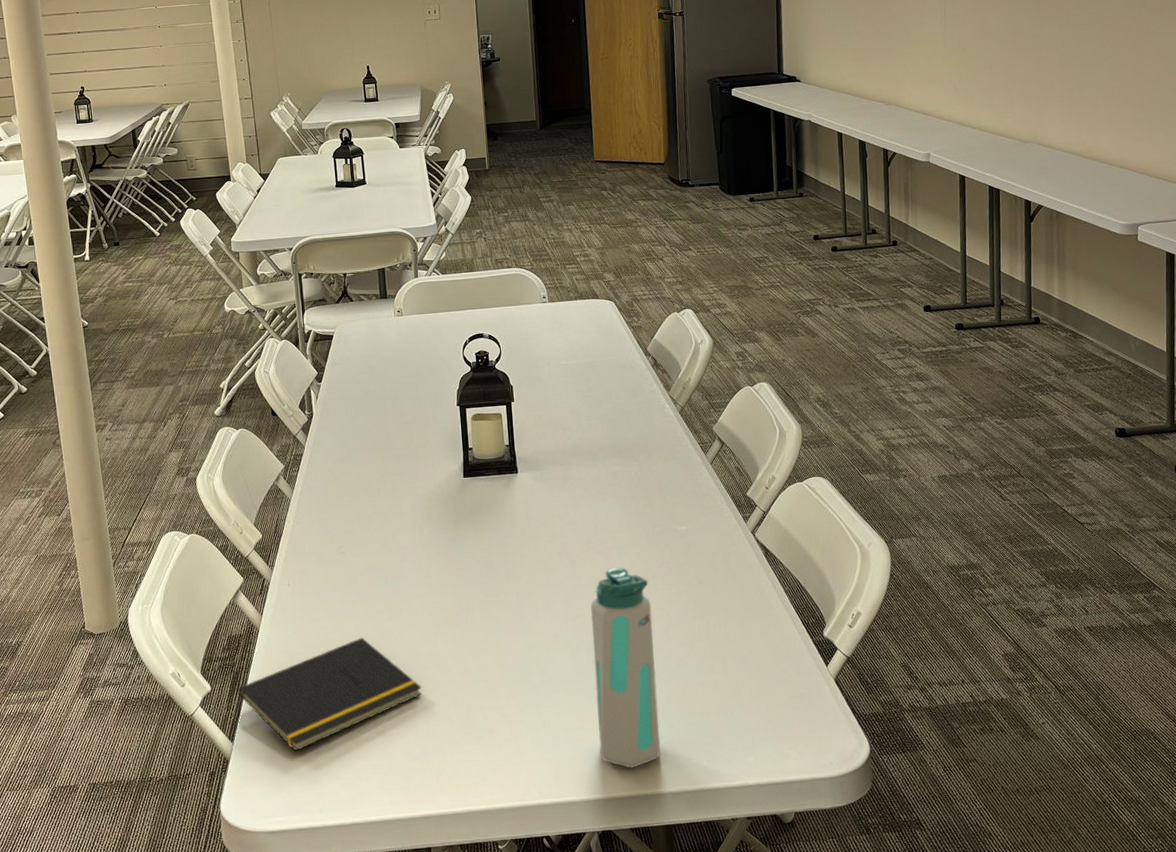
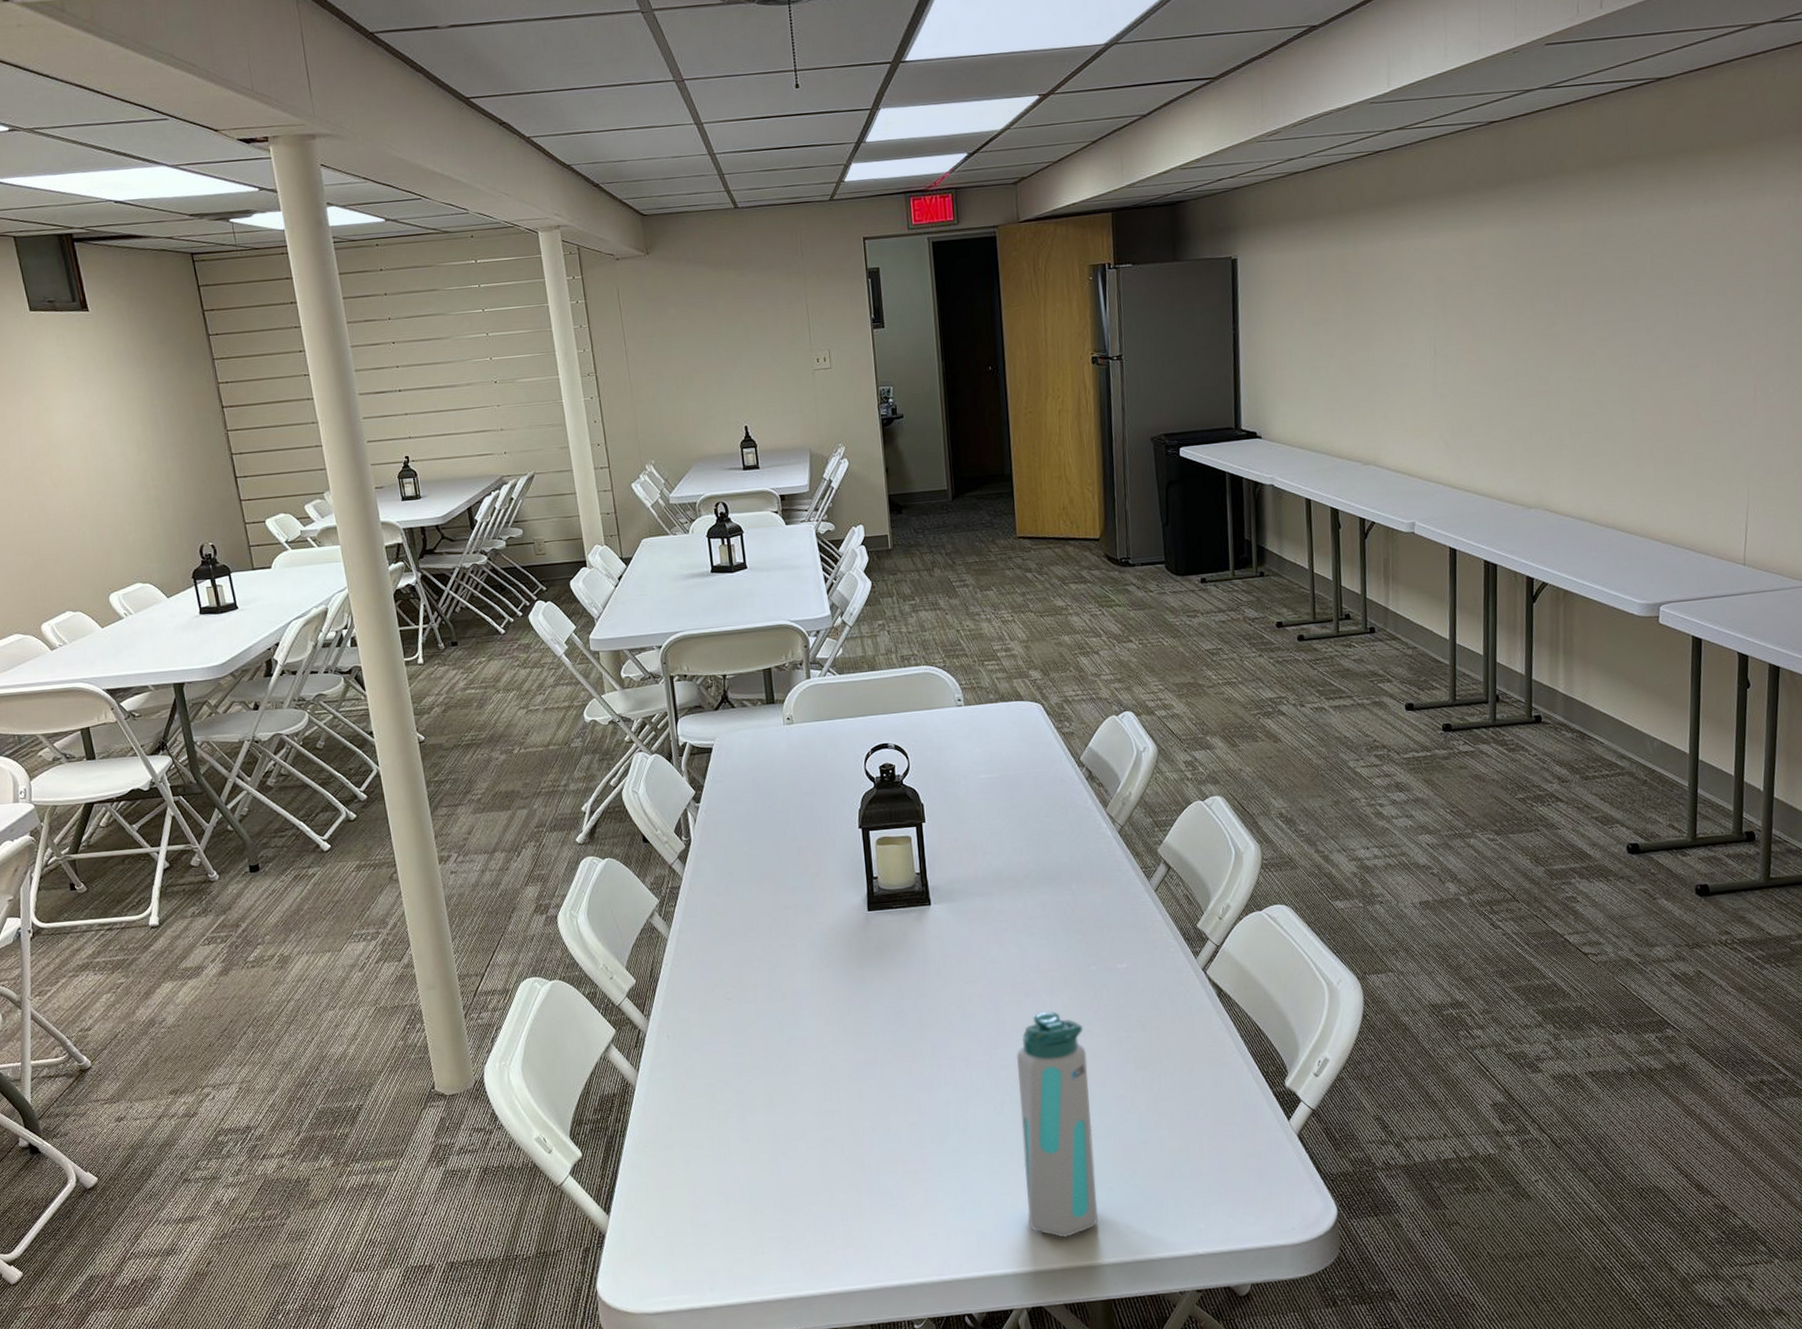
notepad: present [237,637,422,752] -> none [612,1094,825,1224]

